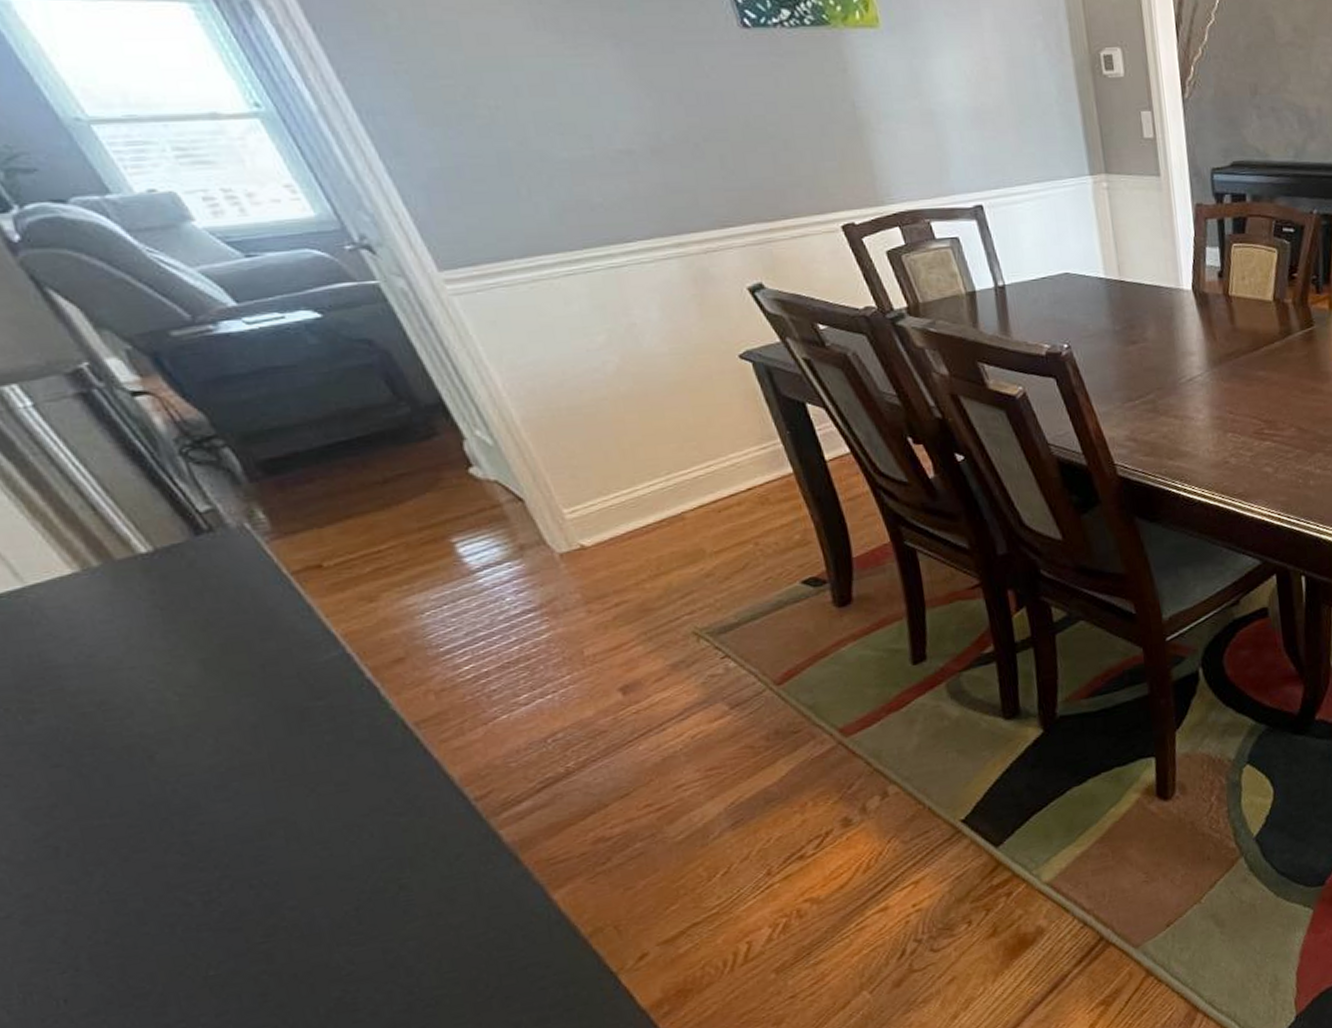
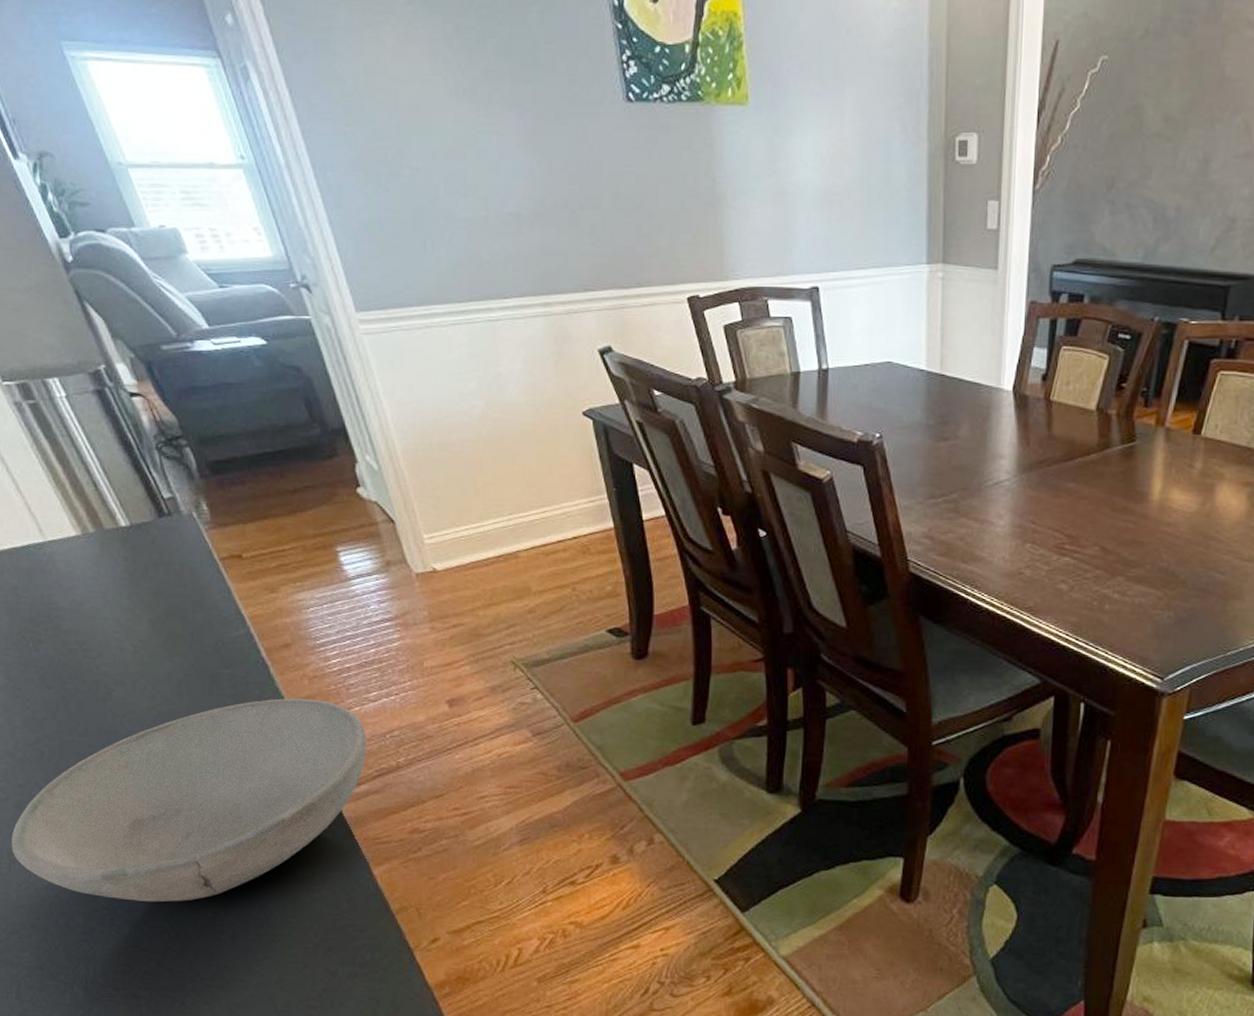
bowl: none [21,715,525,1011] -> present [11,698,367,902]

